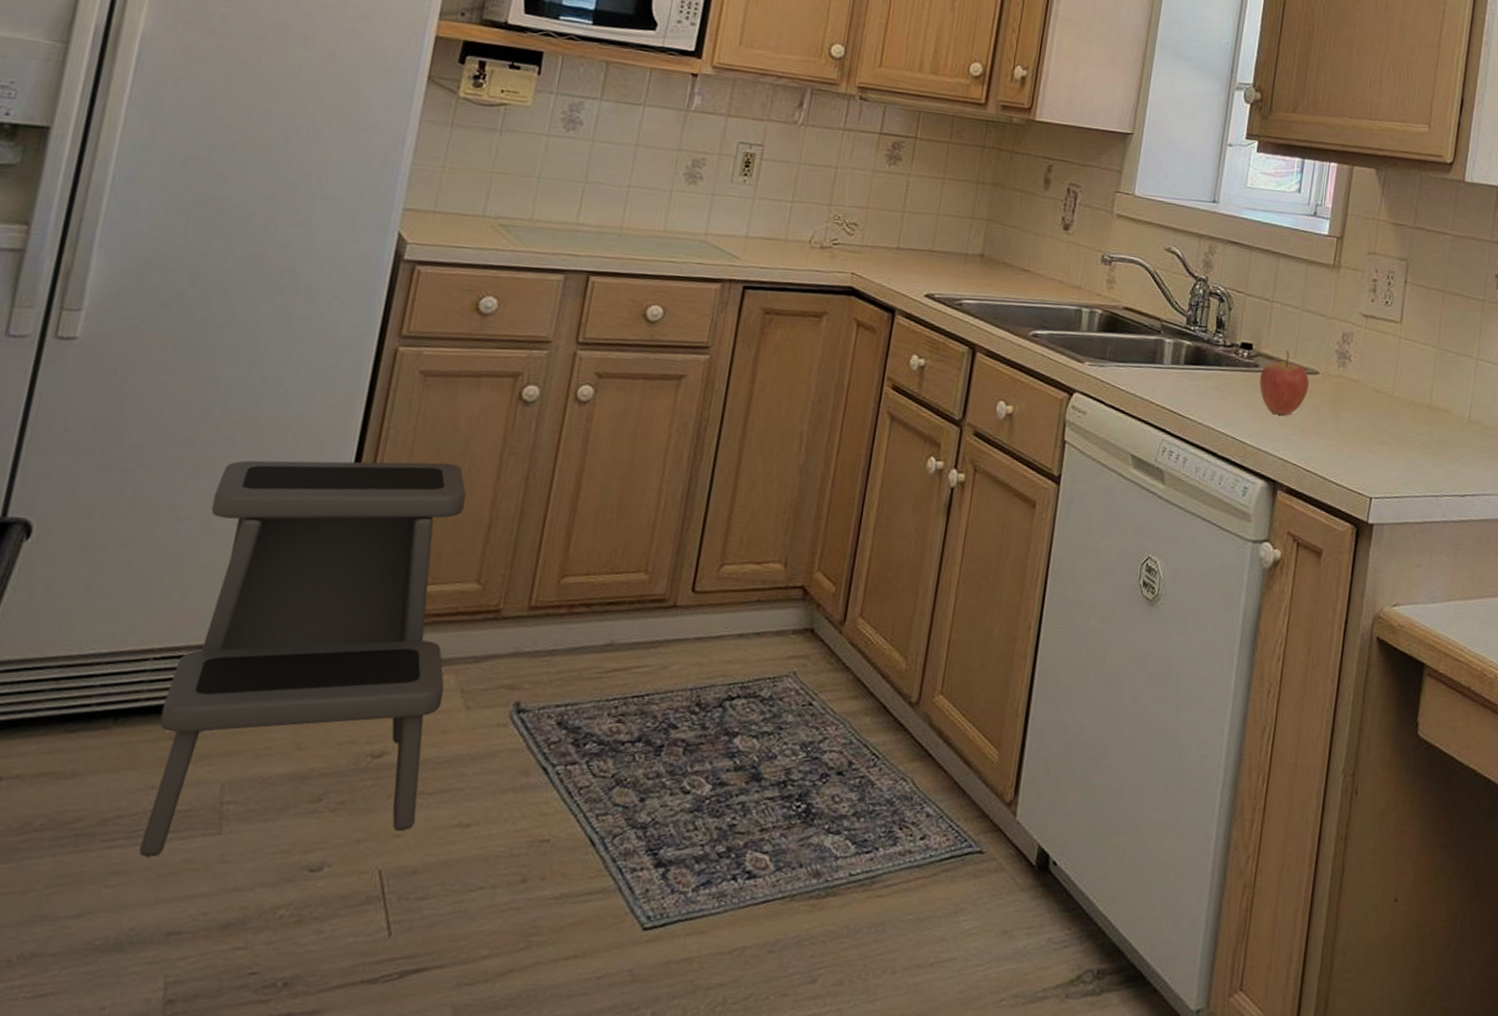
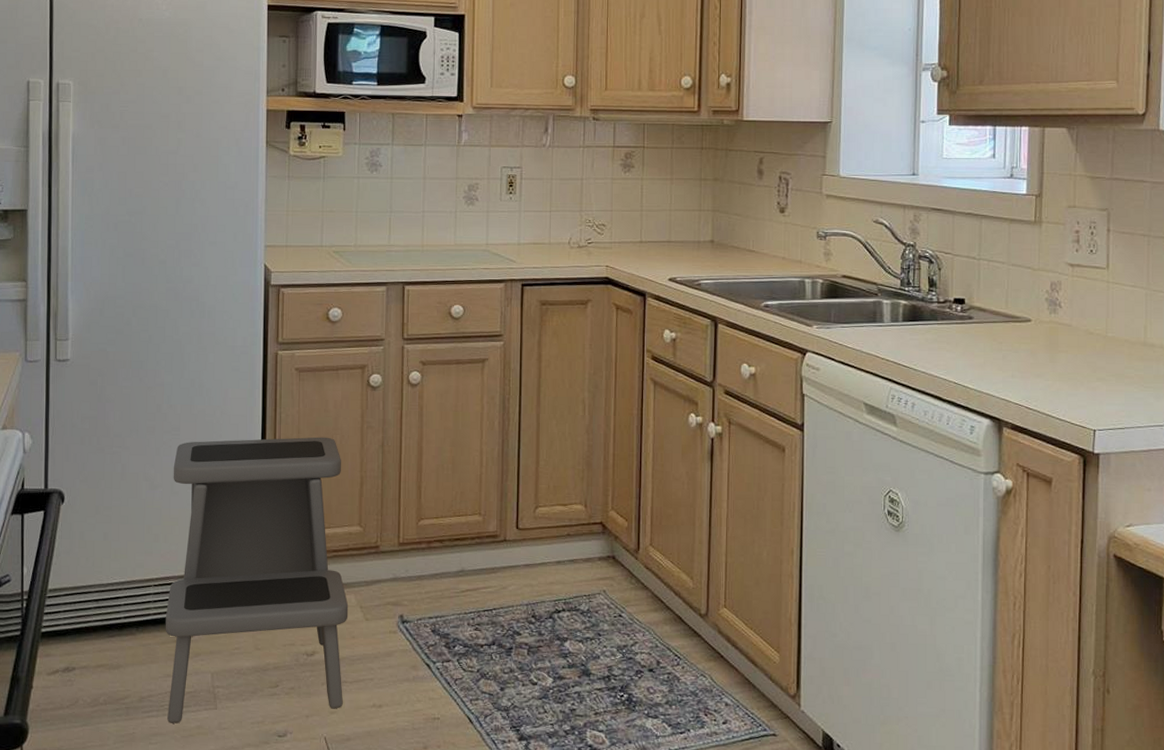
fruit: present [1259,351,1310,416] -> none [974,303,1023,361]

